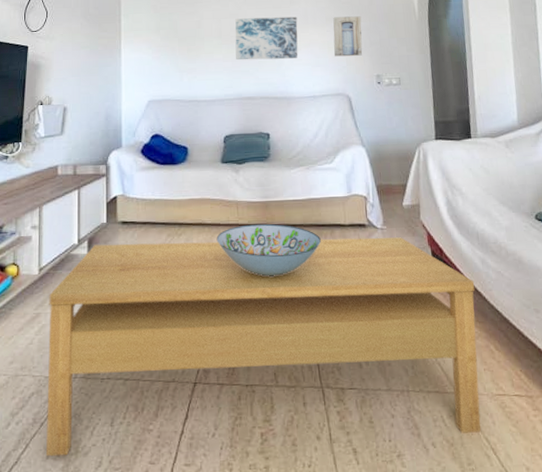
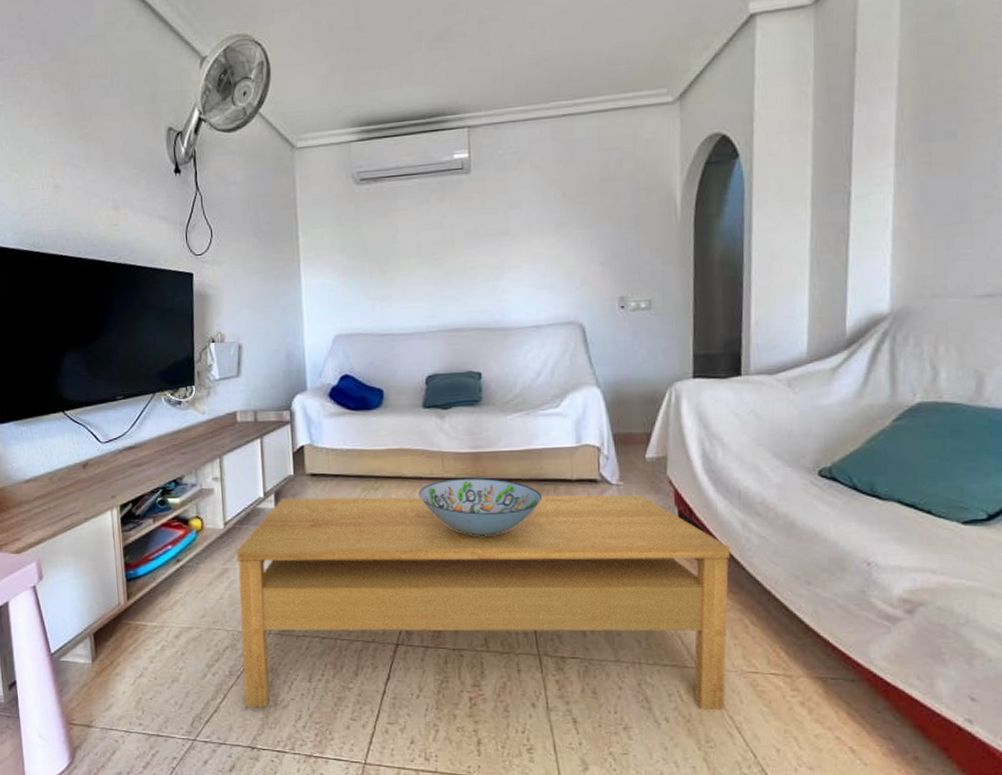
wall art: present [235,16,299,60] -> none [438,224,519,283]
wall art: present [333,16,363,57] -> none [564,220,603,275]

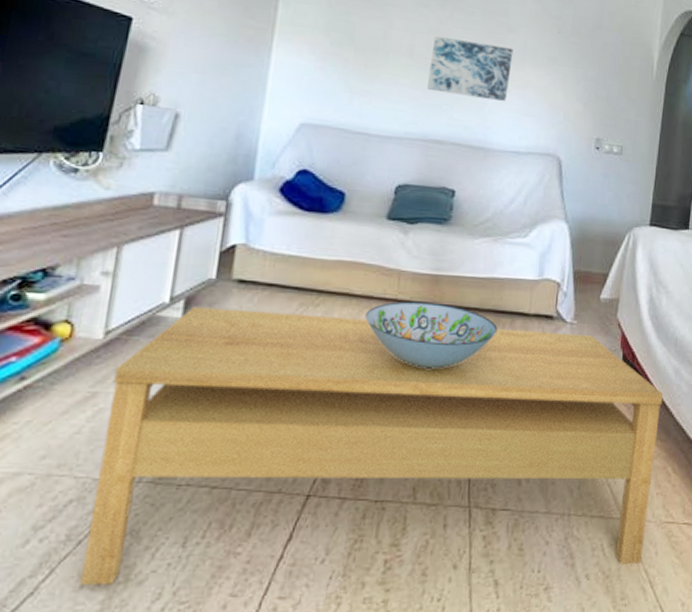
wall art: none [438,224,519,283] -> present [427,36,513,101]

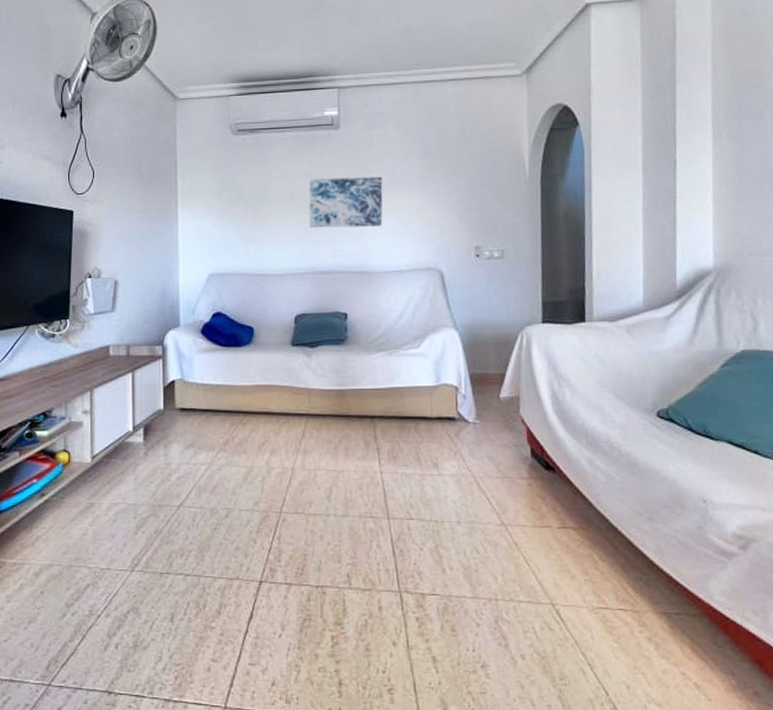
coffee table: present [80,306,664,586] -> none [103,432,580,649]
decorative bowl: present [365,301,497,369] -> none [285,414,403,472]

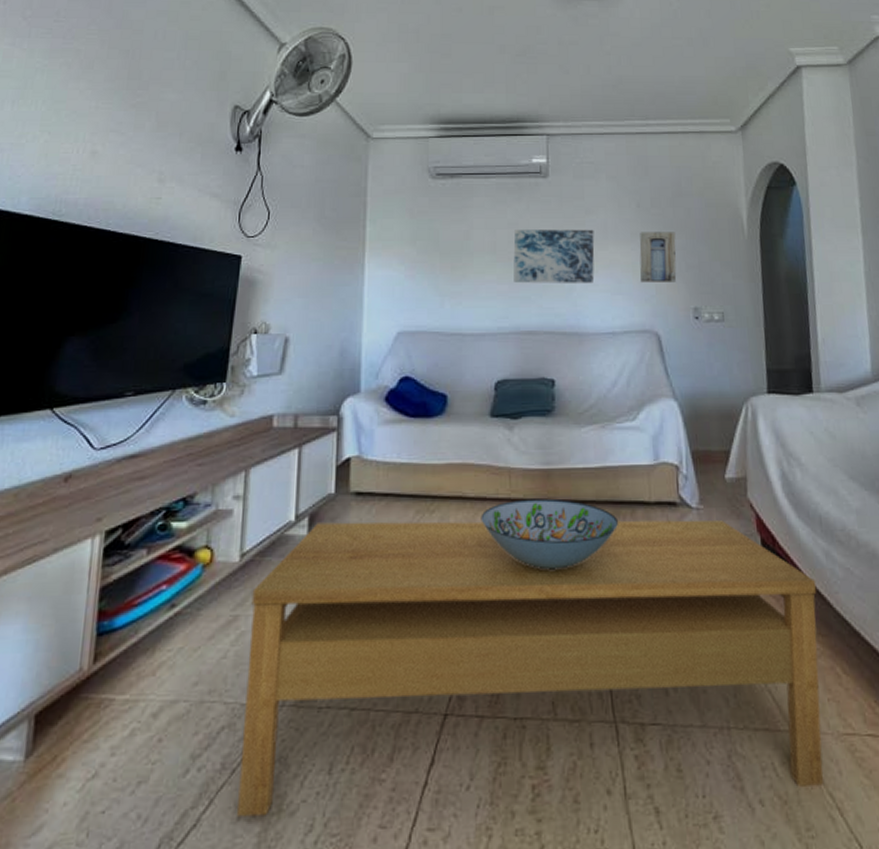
coffee table: none [103,432,580,649] -> present [237,520,824,818]
decorative bowl: none [285,414,403,472] -> present [481,498,618,570]
wall art: none [425,176,460,224] -> present [639,232,677,282]

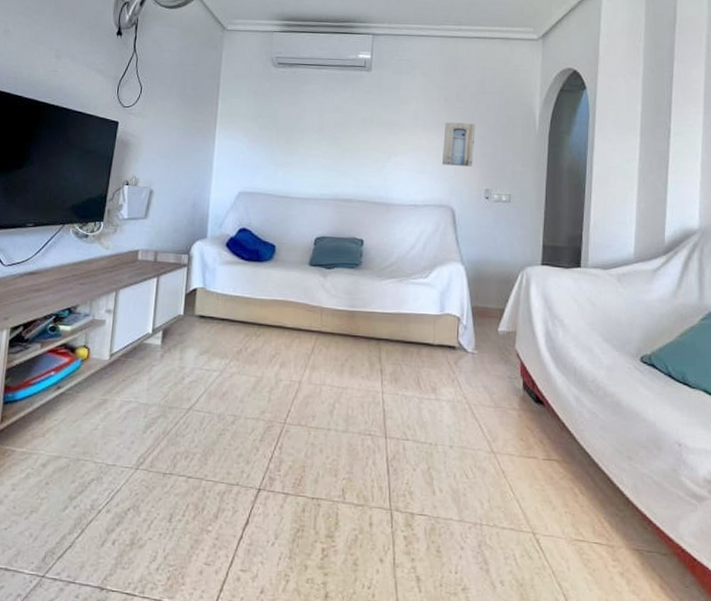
coffee table: present [237,520,824,818] -> none [101,336,566,576]
decorative bowl: present [481,498,618,570] -> none [296,333,406,390]
wall art: present [513,229,595,283] -> none [336,114,406,163]

